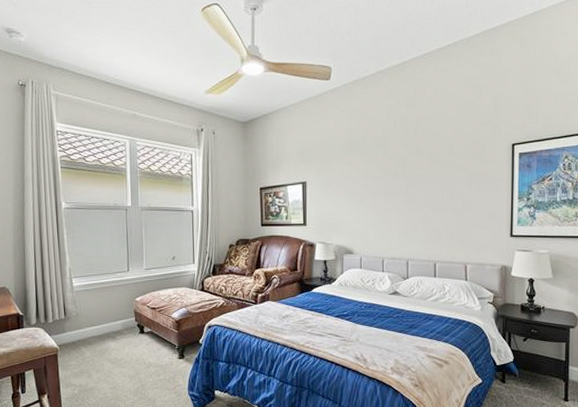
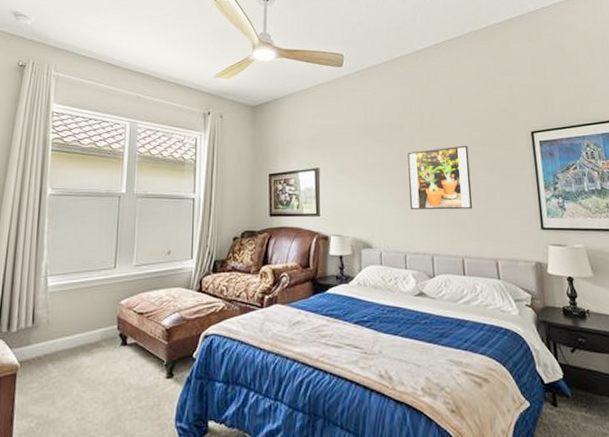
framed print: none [389,158,449,220] -> present [408,145,473,210]

